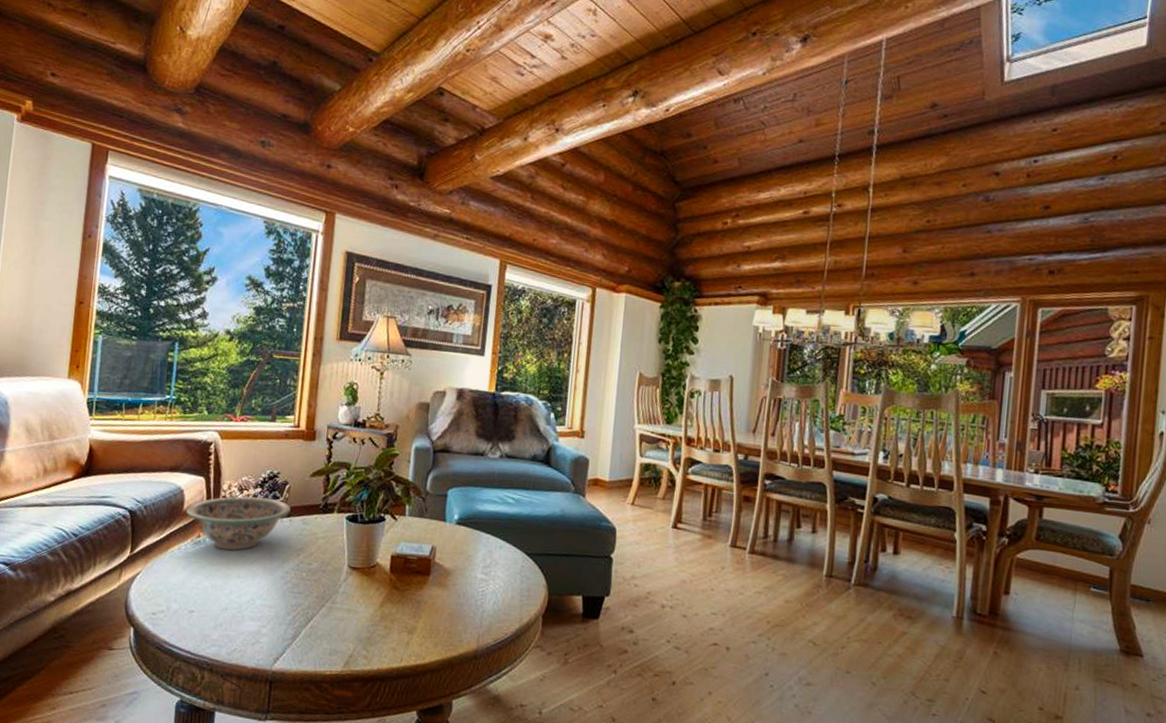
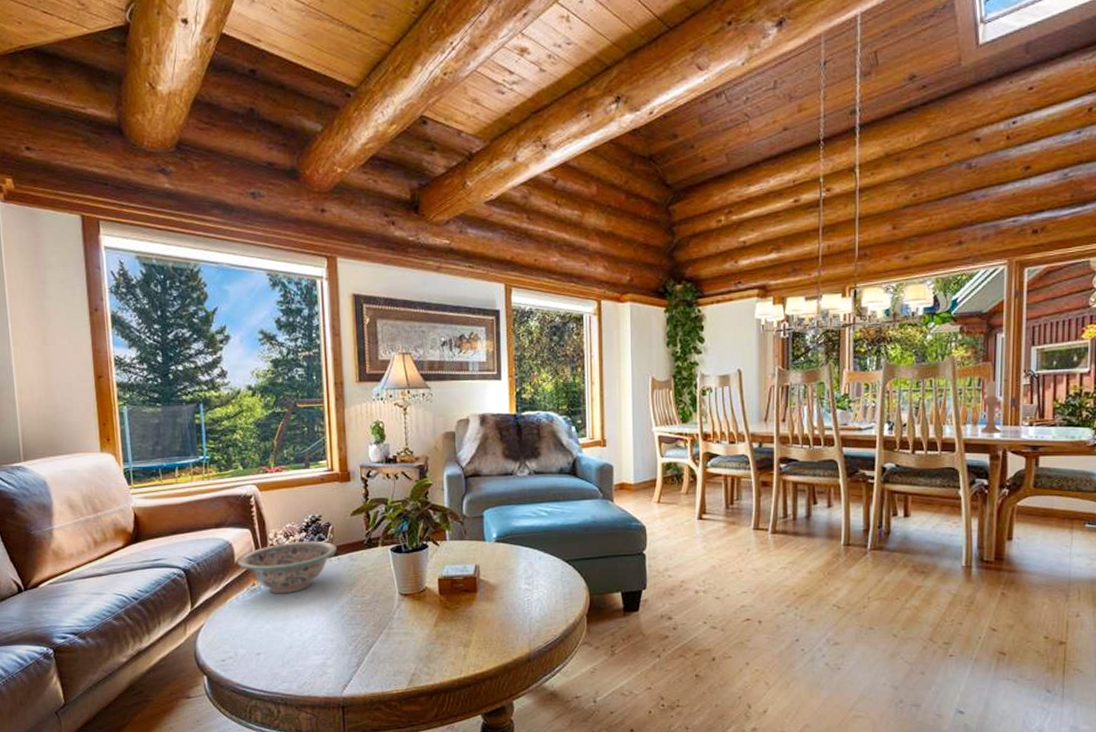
candlestick: none [982,420,1004,477] -> present [981,381,1001,433]

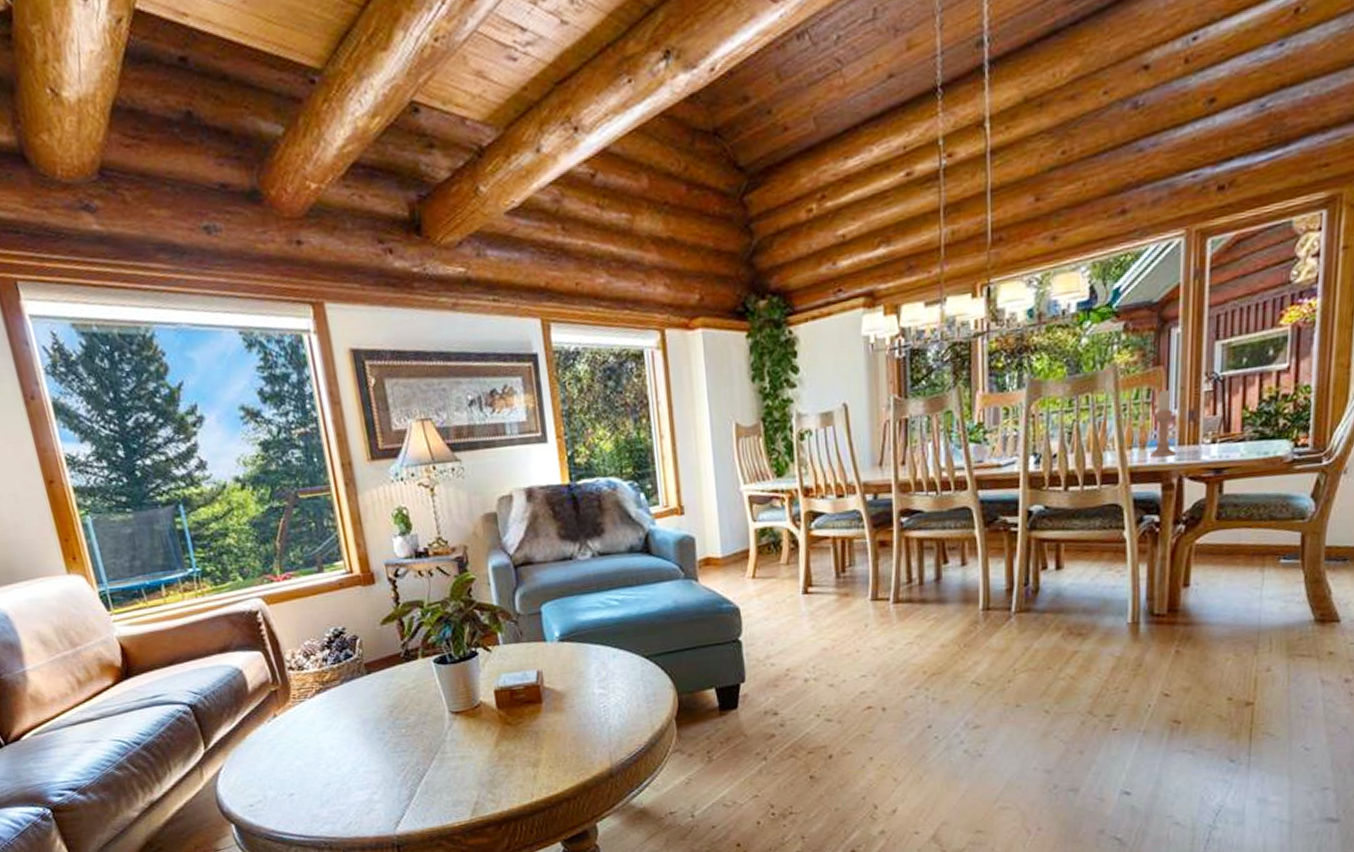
decorative bowl: present [237,540,337,594] -> none [251,657,369,725]

